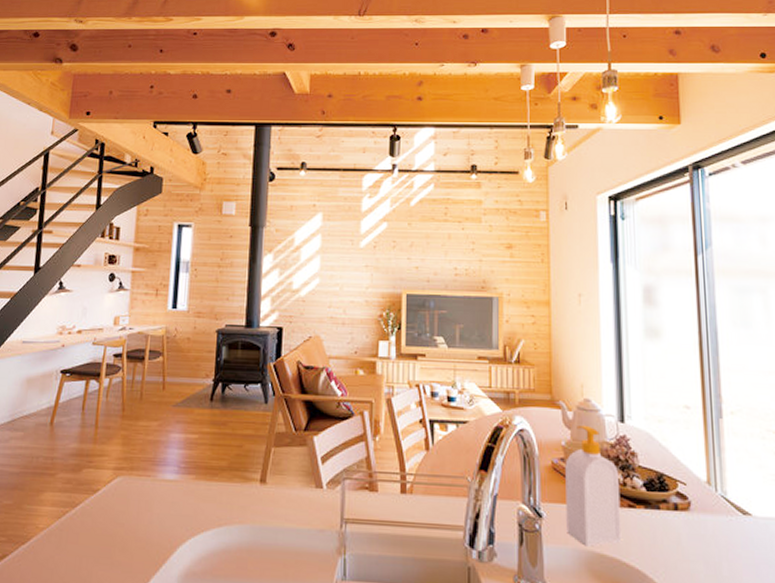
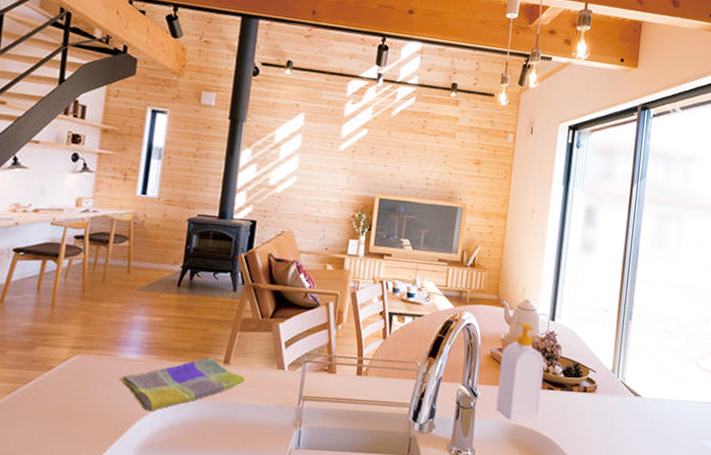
dish towel: none [159,476,283,537] -> present [118,357,245,411]

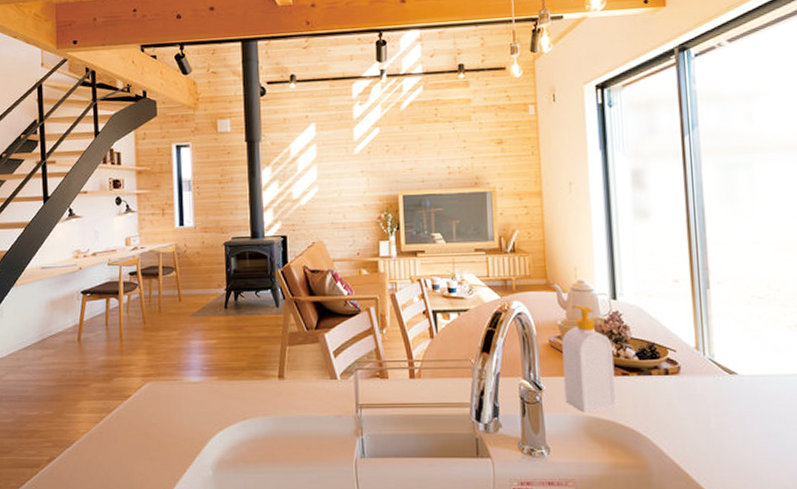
dish towel: present [118,357,245,411] -> none [187,374,301,430]

